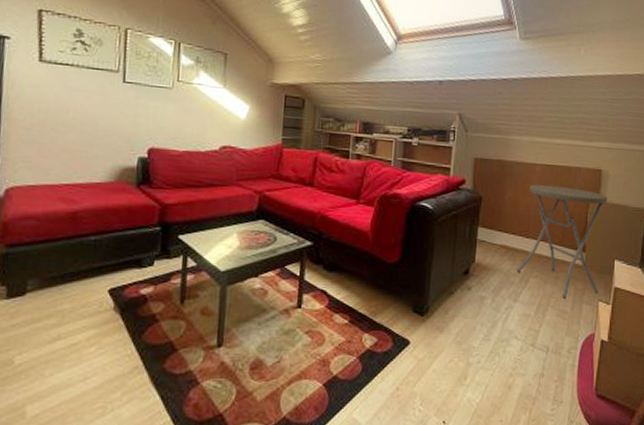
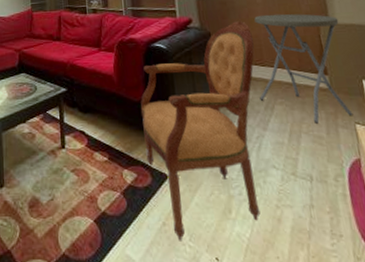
armchair: none [390,188,523,406] -> present [140,21,261,241]

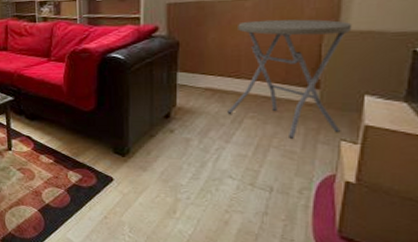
armchair: present [140,21,261,241] -> none [90,28,231,232]

